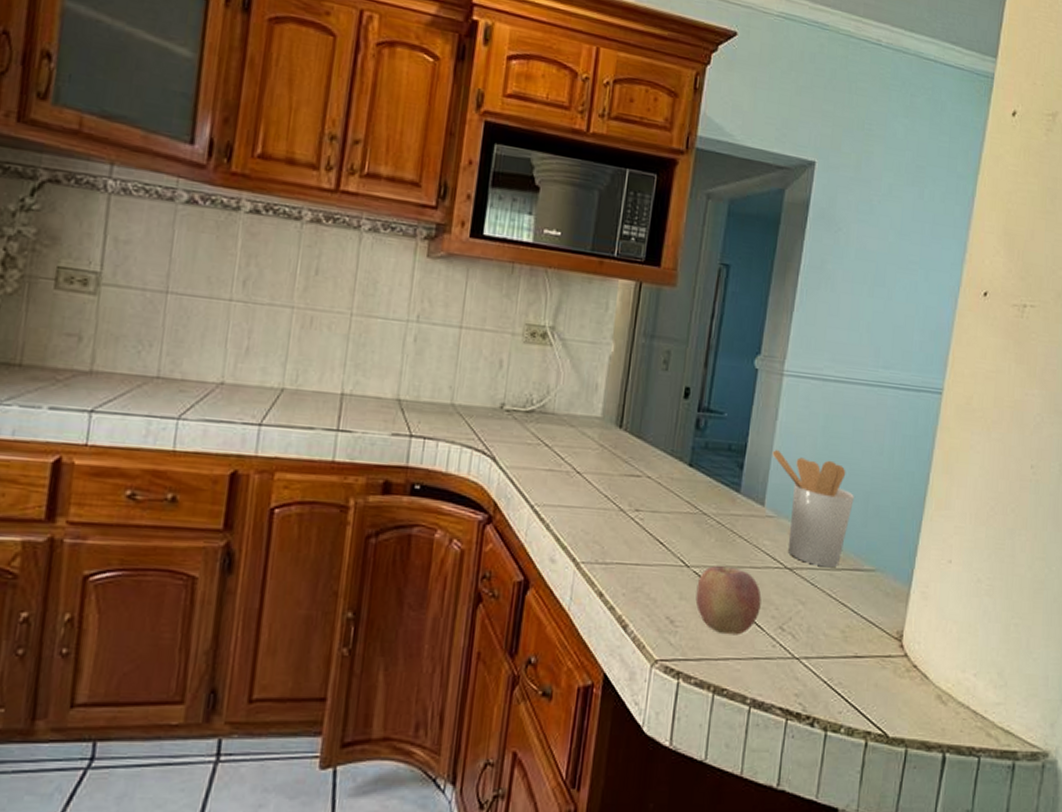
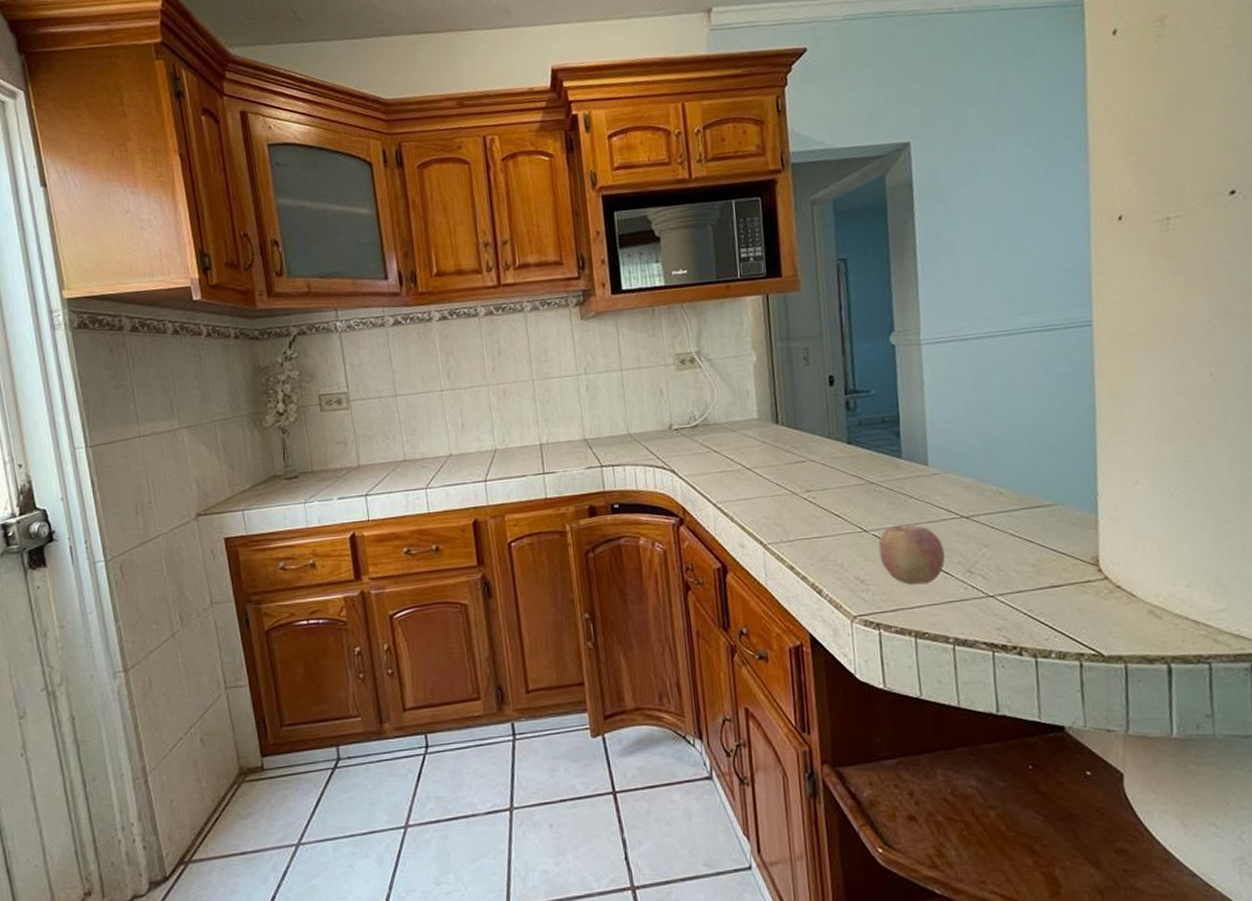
utensil holder: present [772,450,854,567] -> none [925,411,1019,510]

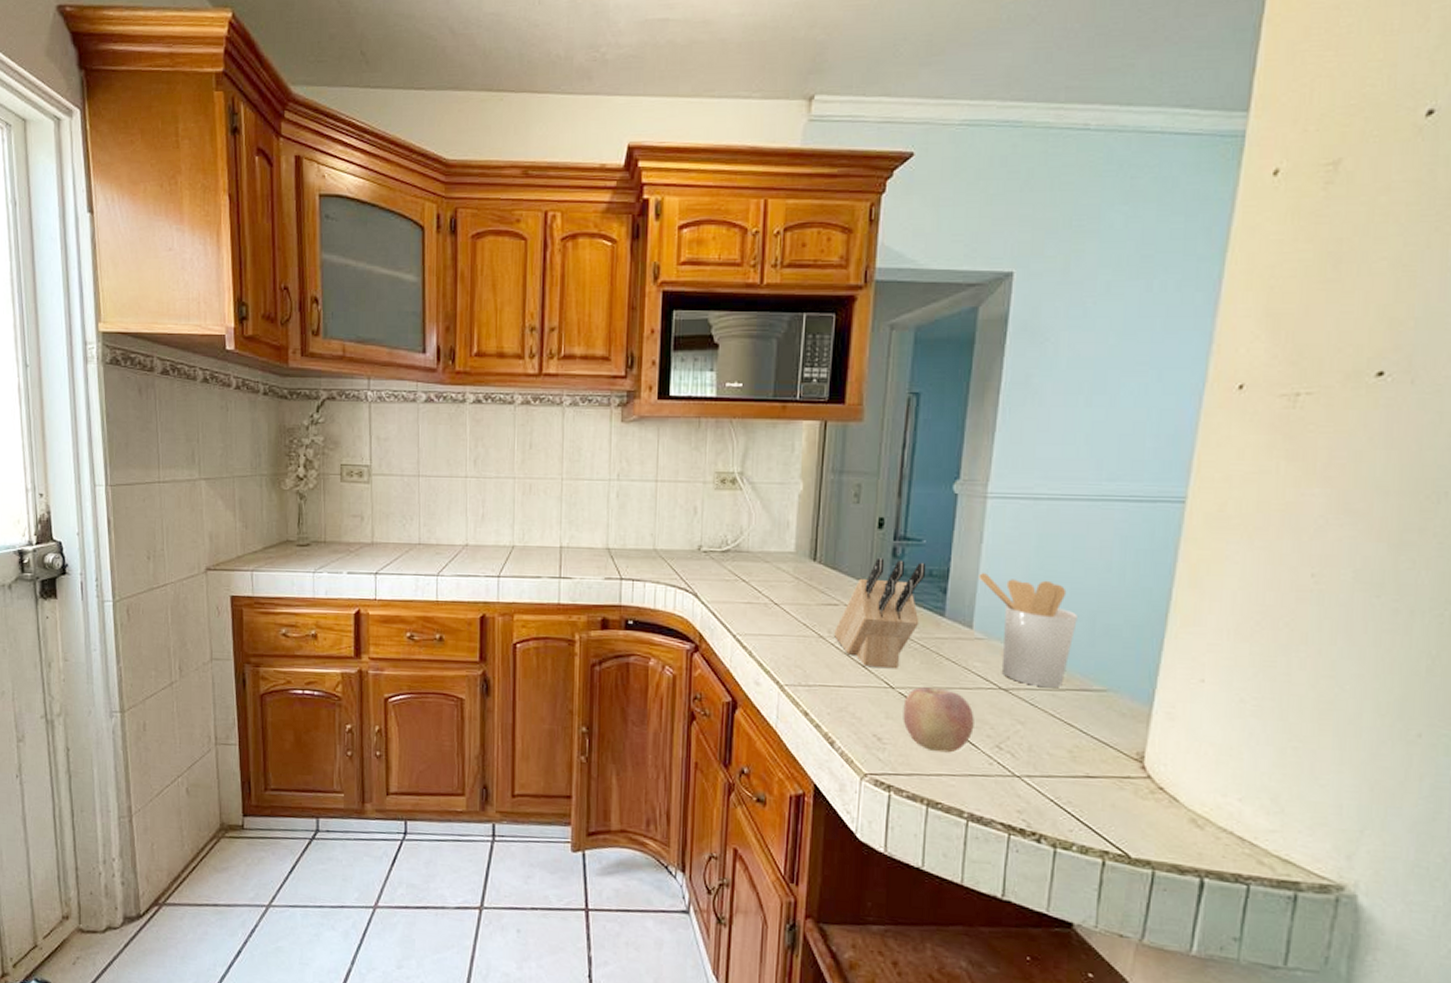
knife block: none [805,411,881,515] -> present [834,557,927,669]
utensil holder: none [925,411,1019,510] -> present [978,573,1078,687]

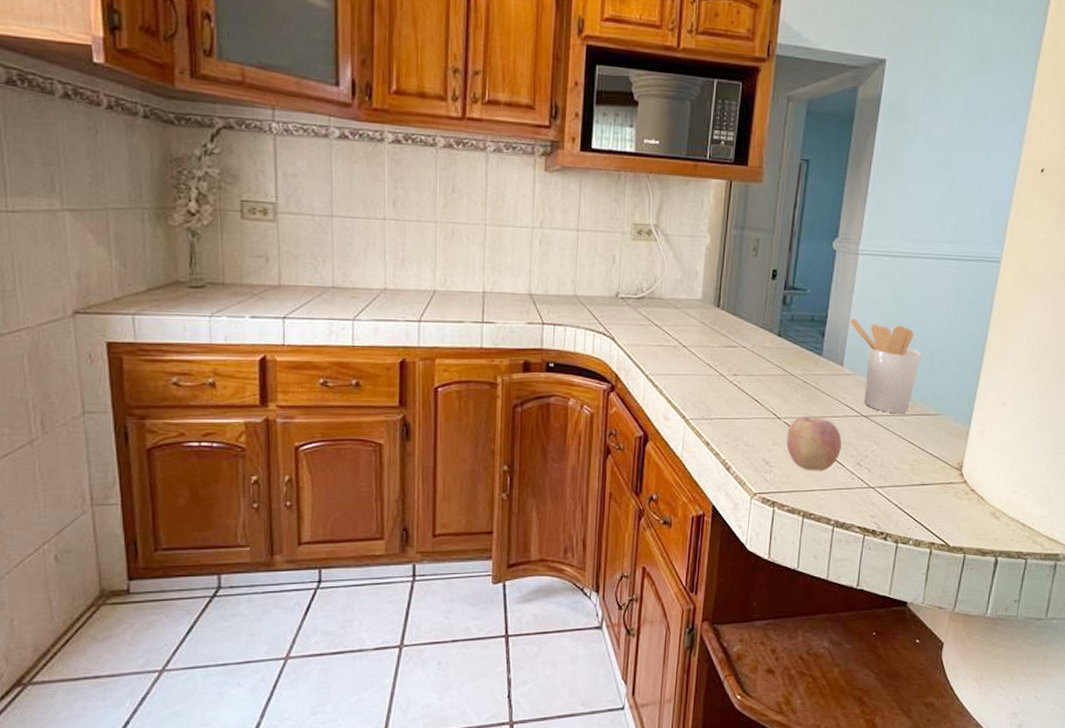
knife block: present [834,557,927,669] -> none [733,305,810,402]

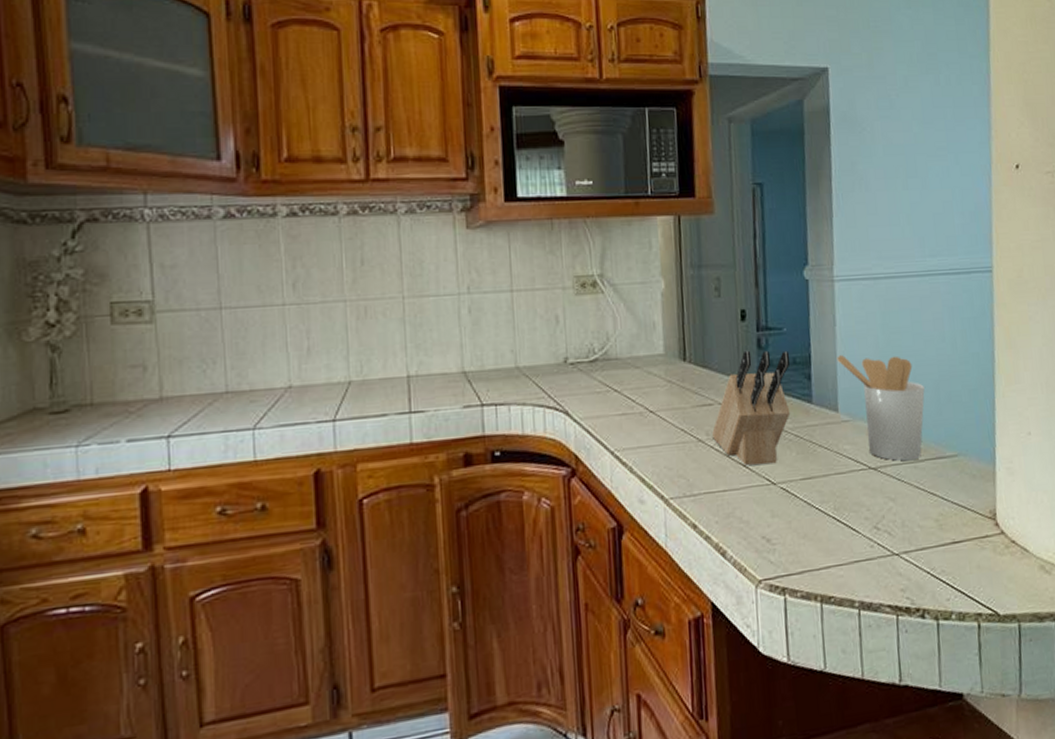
knife block: none [733,305,810,402] -> present [712,350,791,465]
fruit: present [786,417,842,471] -> none [786,477,853,544]

